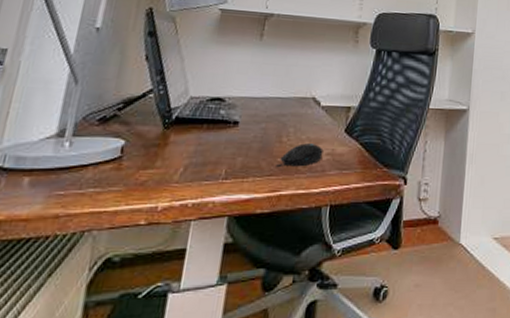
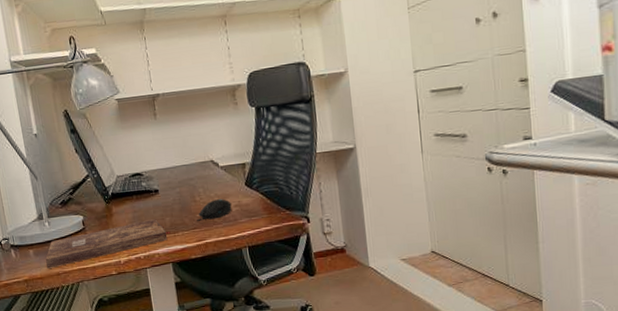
bible: none [42,157,239,207] -> present [45,219,171,269]

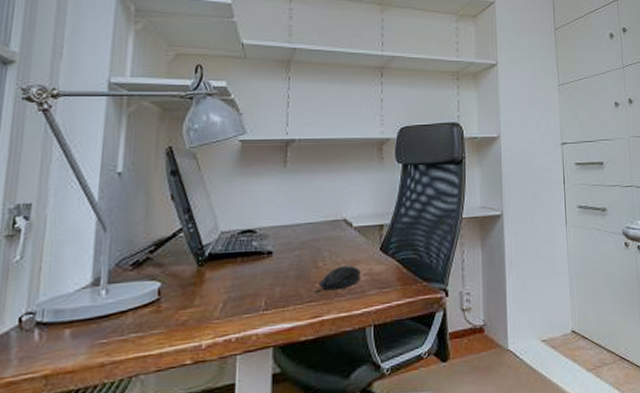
bible: present [45,219,171,269] -> none [87,288,278,357]

